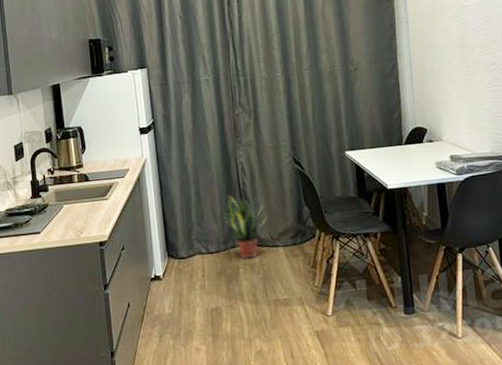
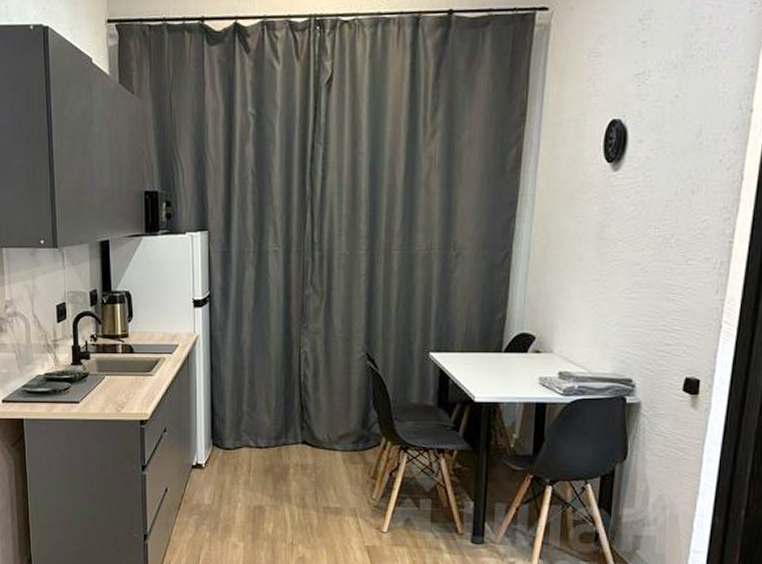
potted plant: present [224,195,267,259] -> none [279,386,327,459]

